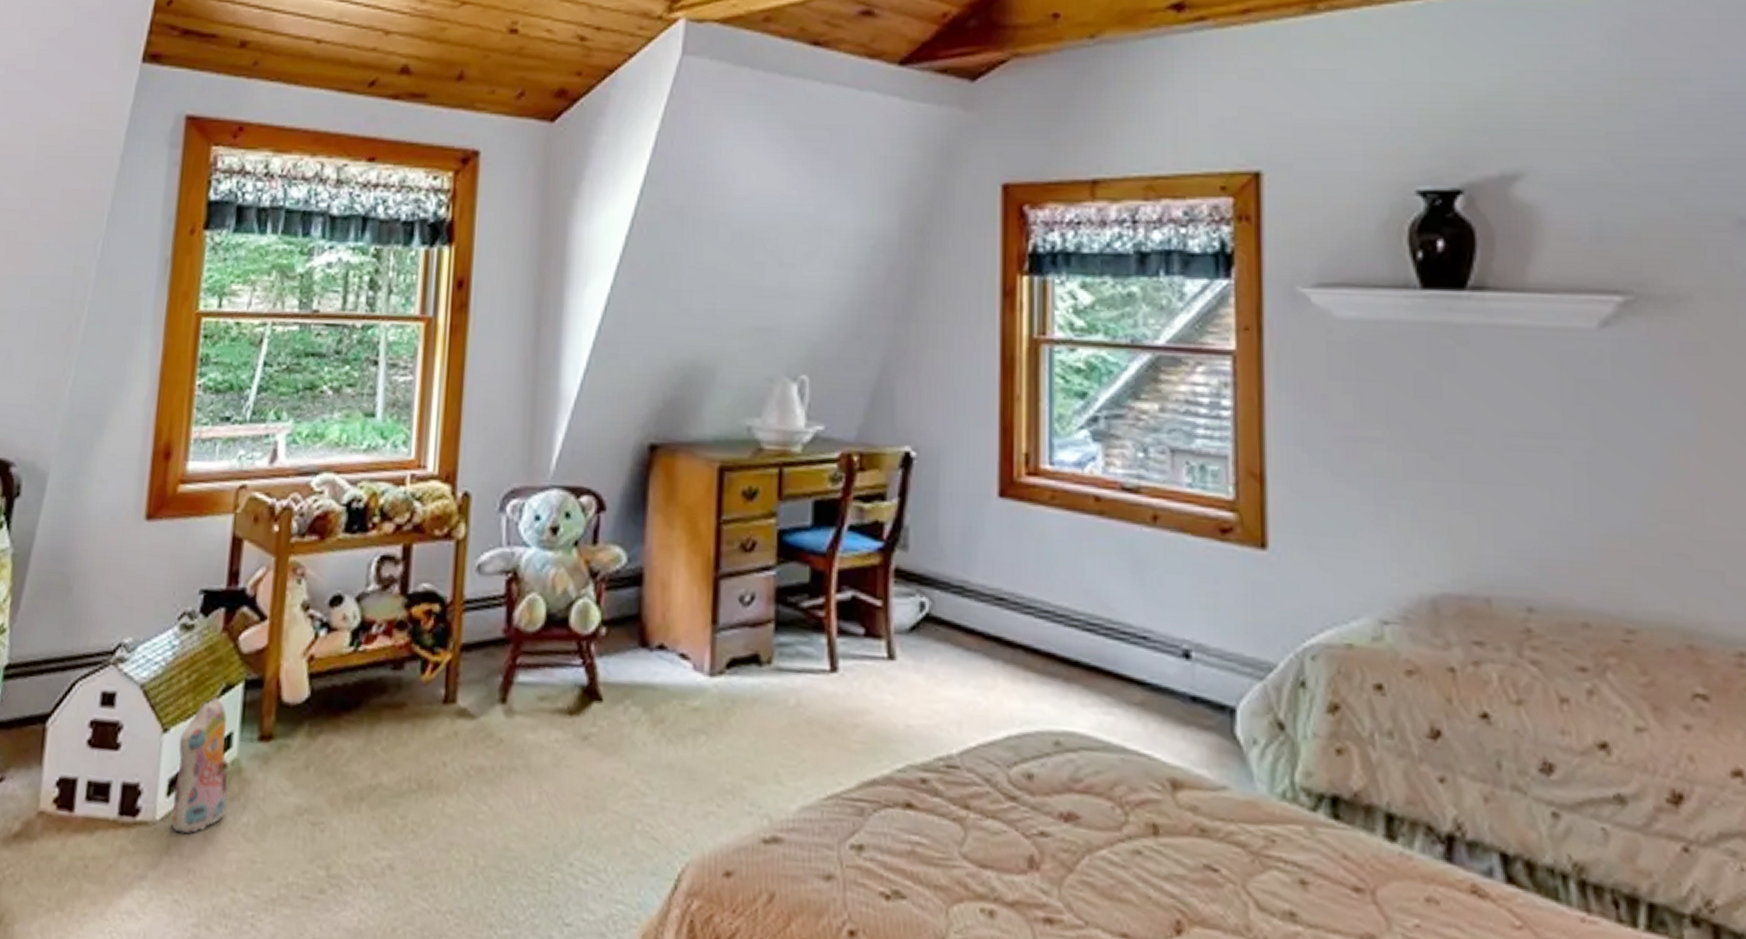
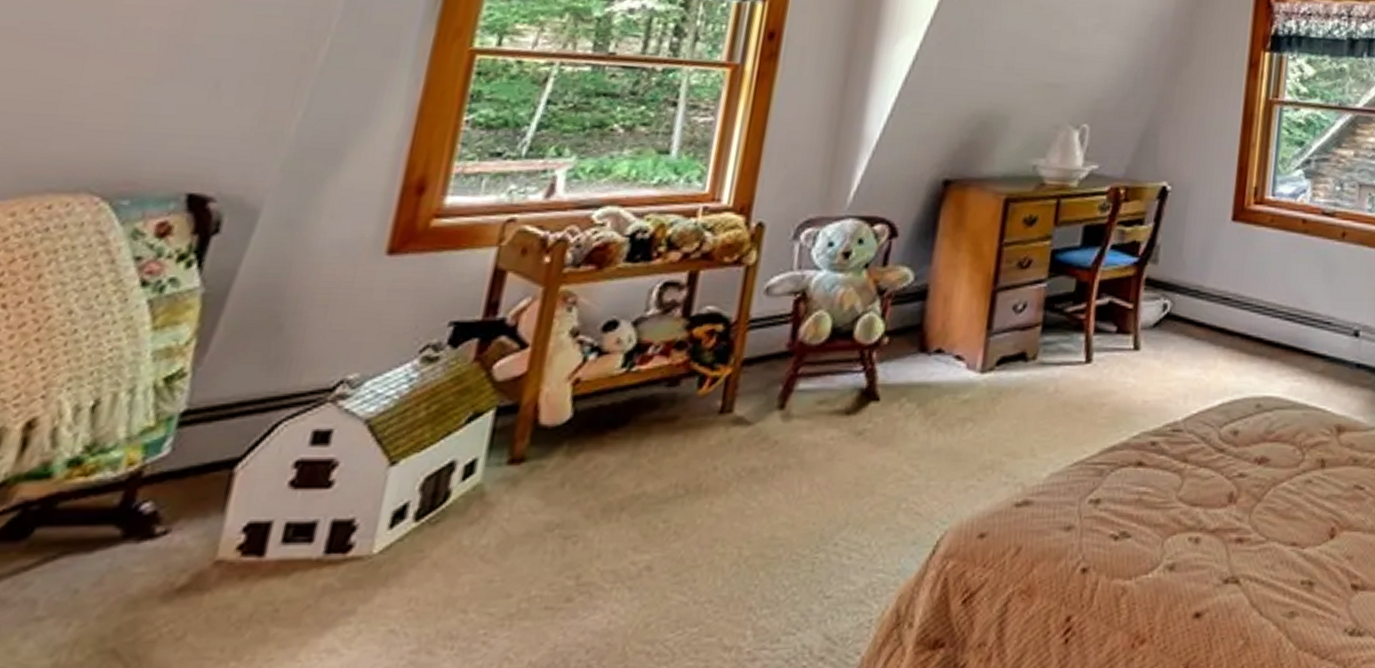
plush toy: present [170,696,231,834] -> none [391,425,472,564]

